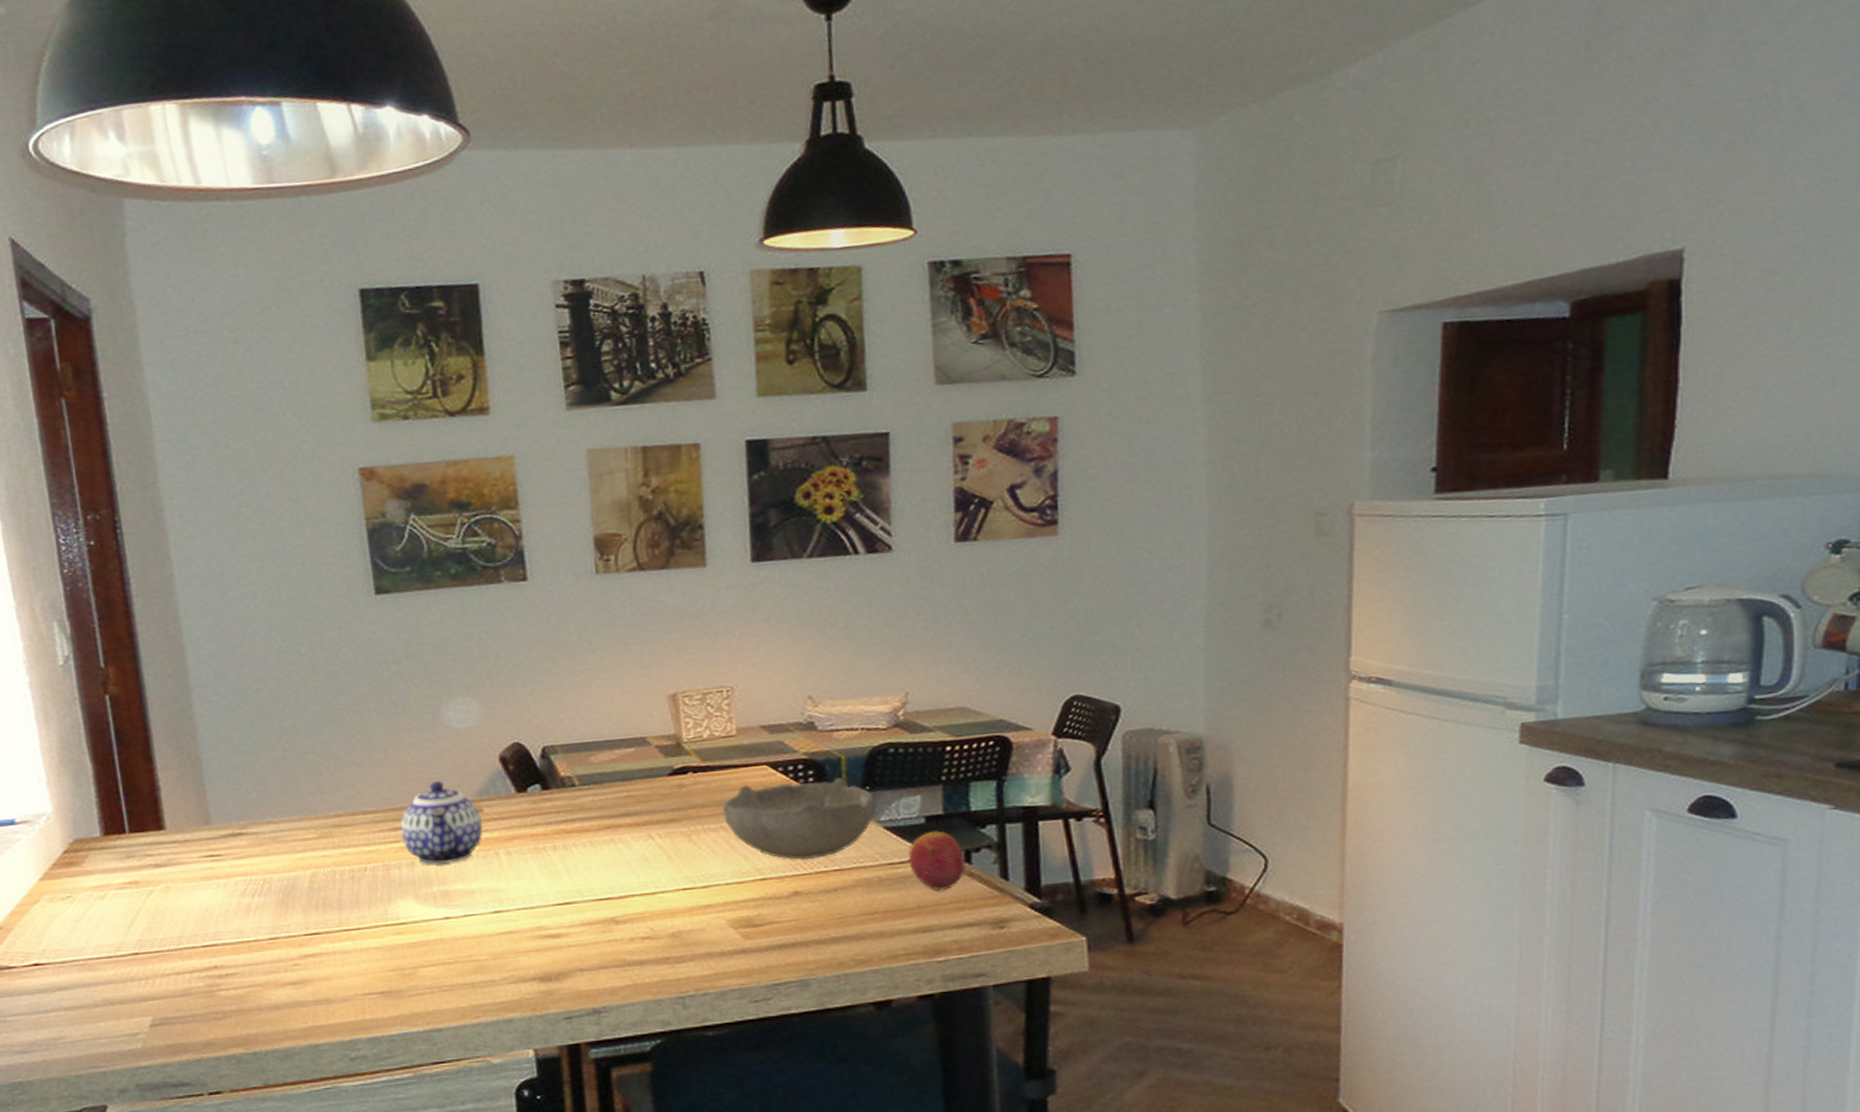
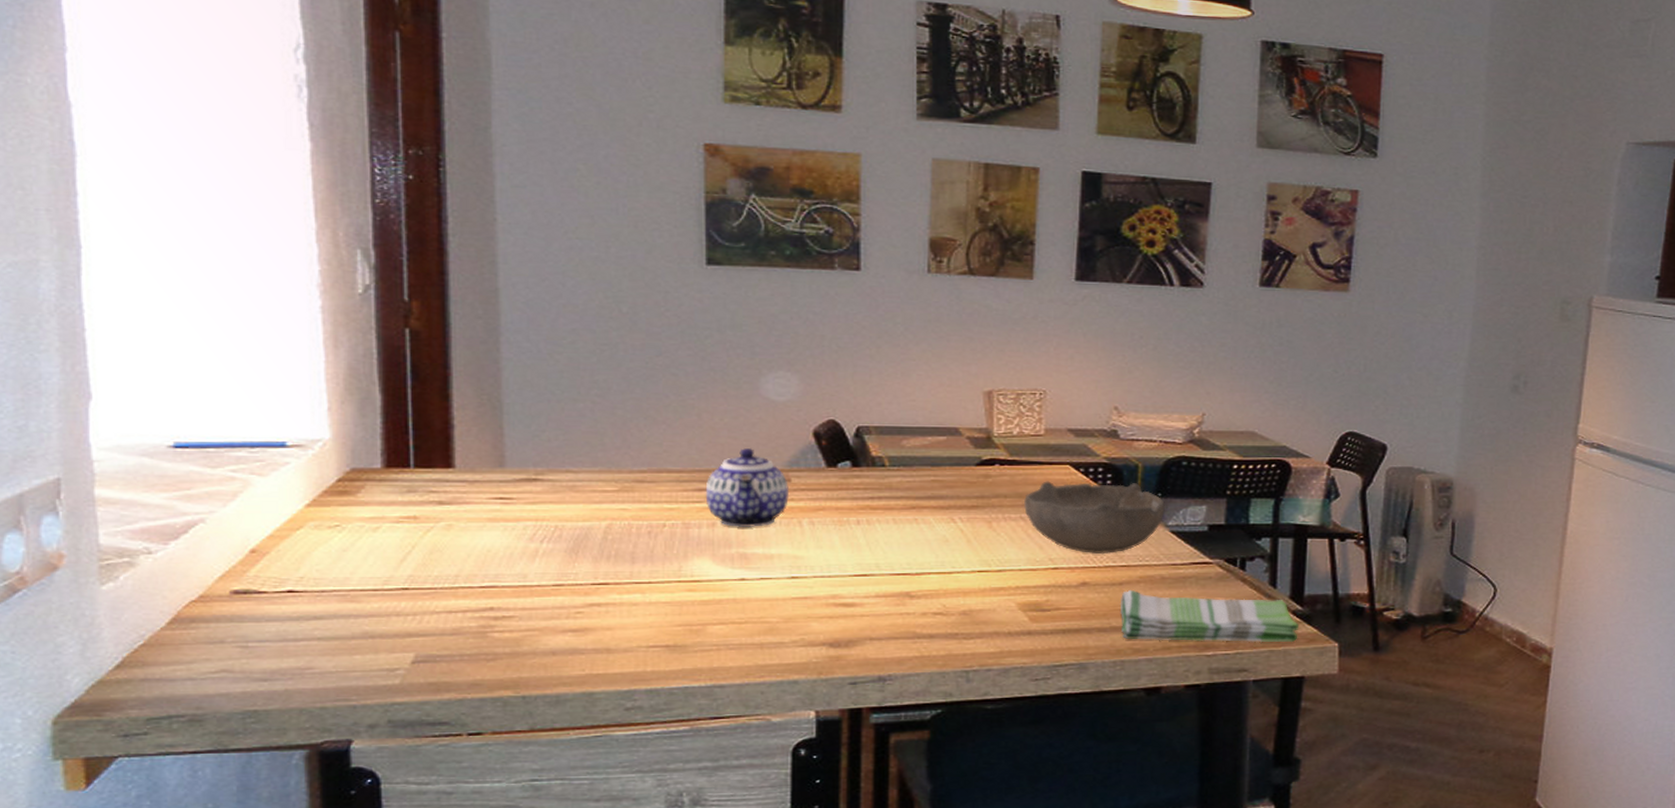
dish towel: none [836,893,1039,950] -> present [1119,589,1298,643]
fruit: present [908,831,965,891] -> none [1189,539,1240,593]

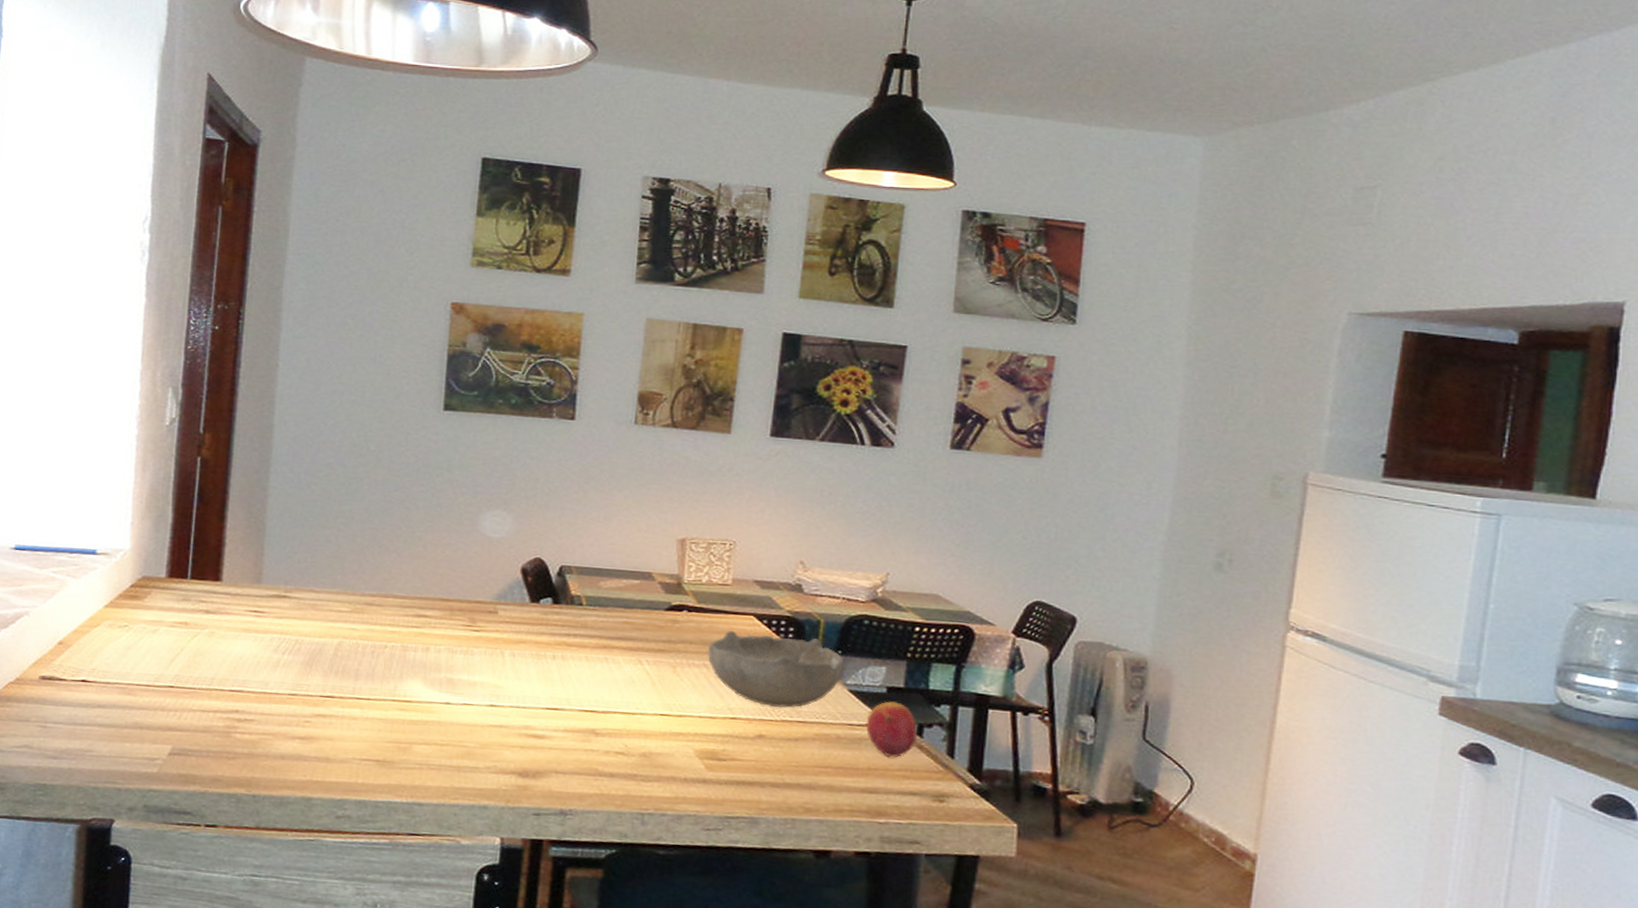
teapot: present [705,447,790,528] -> none [423,579,496,655]
dish towel: present [1119,589,1298,643] -> none [793,746,976,818]
fruit: none [1189,539,1240,593] -> present [866,701,917,758]

